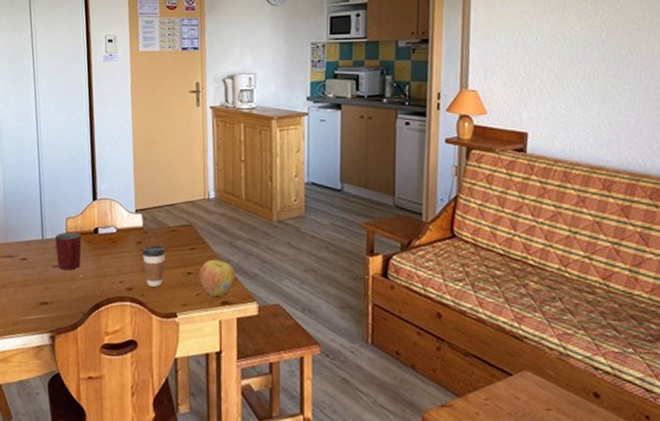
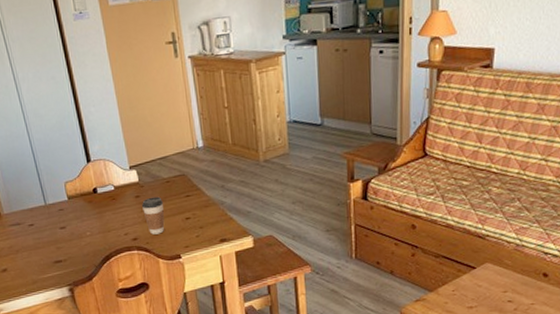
mug: present [55,231,82,271] -> none [57,194,86,230]
apple: present [199,259,236,297] -> none [196,203,231,236]

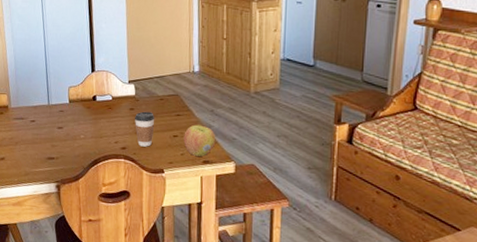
apple: none [196,203,231,236] -> present [183,124,216,157]

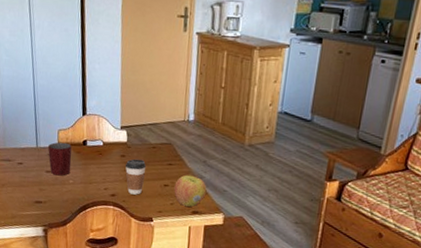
mug: none [59,98,82,131] -> present [48,142,72,176]

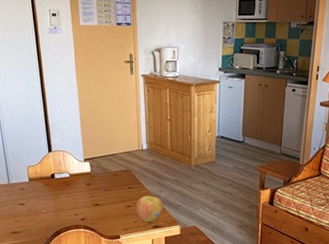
mug: present [48,142,72,176] -> none [20,177,43,207]
coffee cup: present [125,159,147,195] -> none [91,186,110,217]

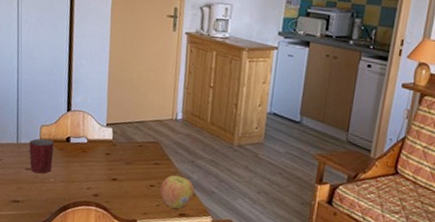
mug: none [20,177,43,207] -> present [29,138,54,174]

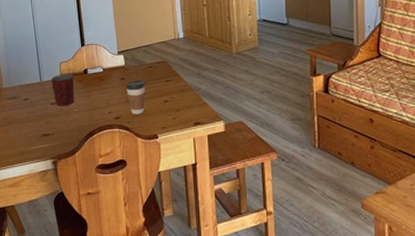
coffee cup: none [109,157,132,195] -> present [125,80,146,114]
apple: present [160,175,195,209] -> none [174,88,205,119]

